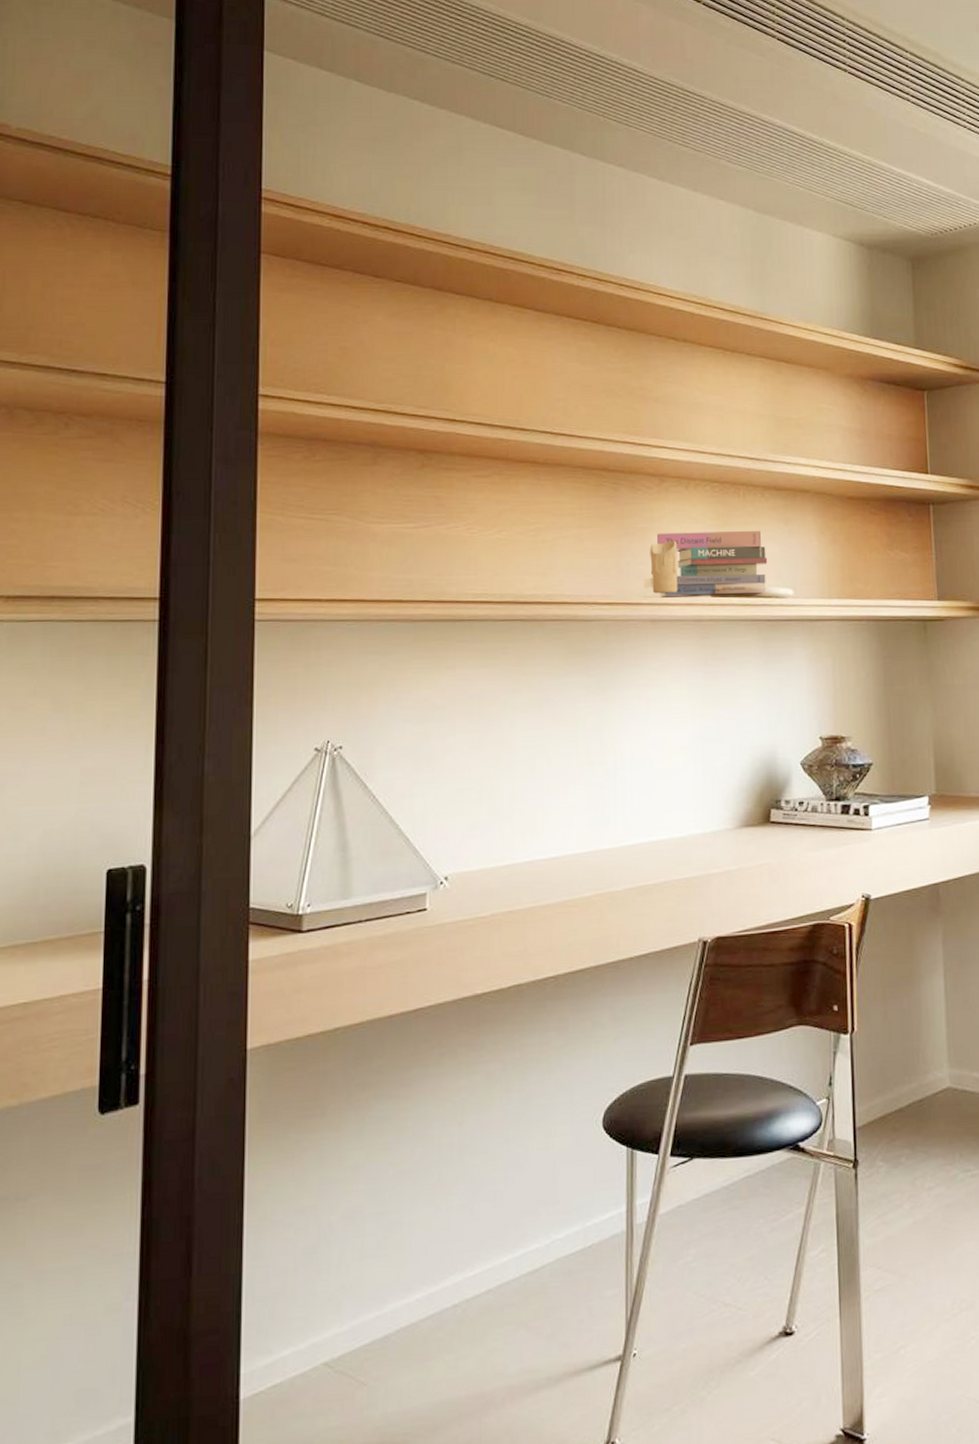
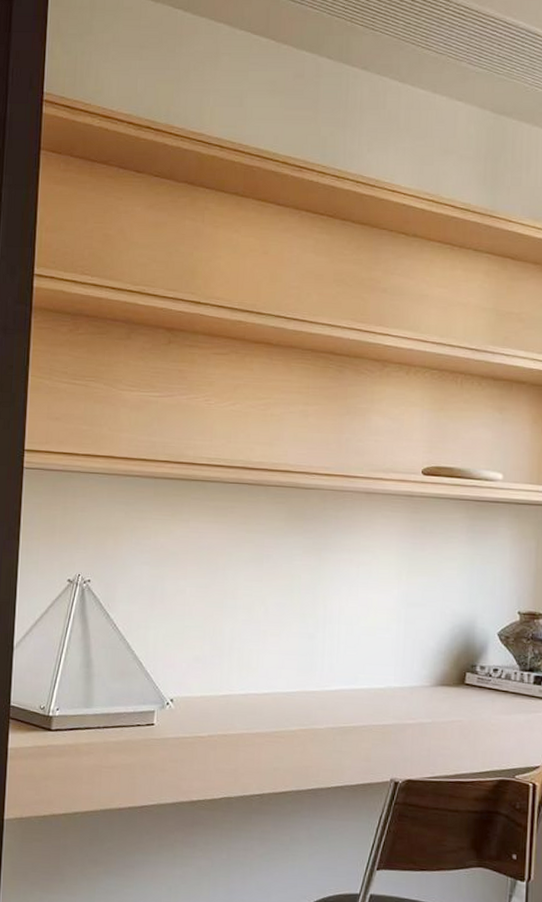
books: present [644,530,768,599] -> none [361,413,480,477]
candle: present [650,540,678,594] -> none [368,421,394,470]

